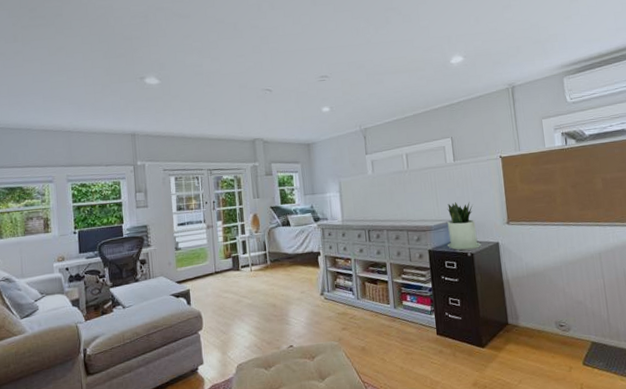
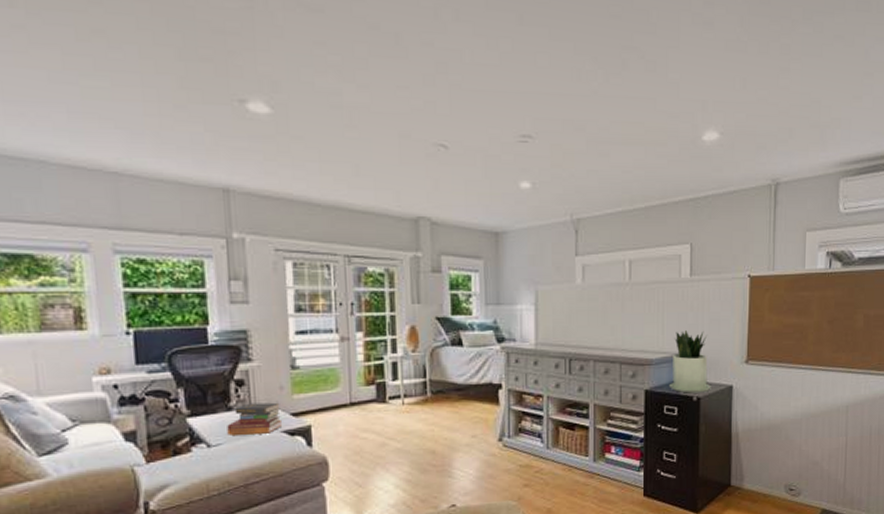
books: none [135,274,171,299] -> present [227,402,283,435]

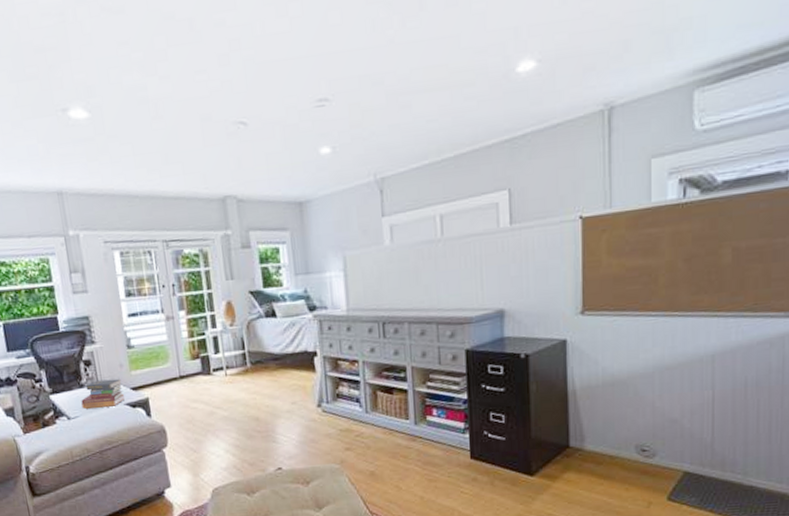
planter: present [668,330,711,394] -> none [492,283,541,351]

